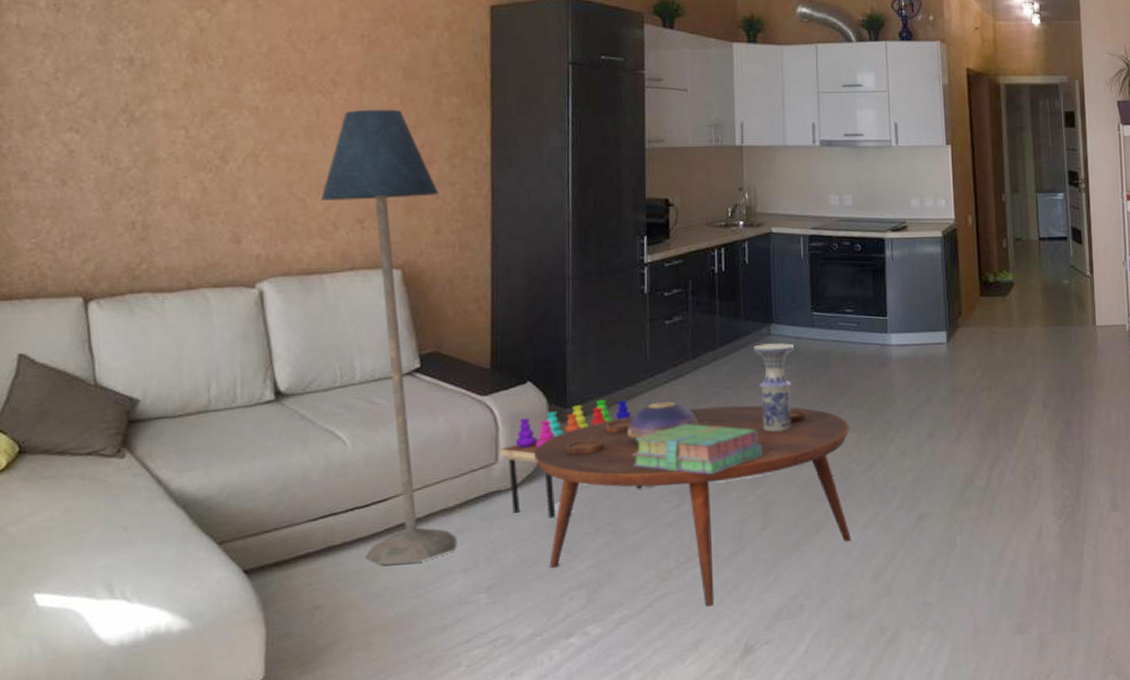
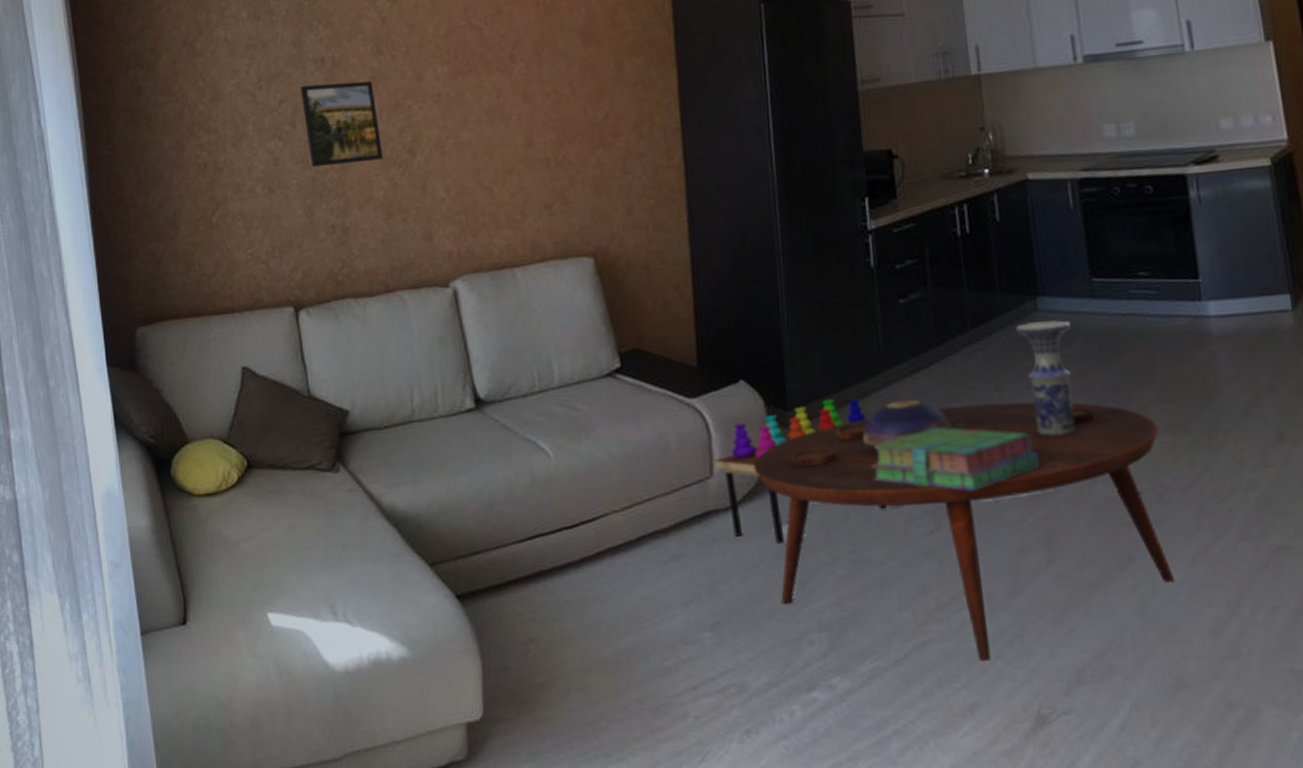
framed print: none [103,82,193,164] -> present [300,81,384,167]
floor lamp: present [320,109,456,565] -> none [506,79,674,594]

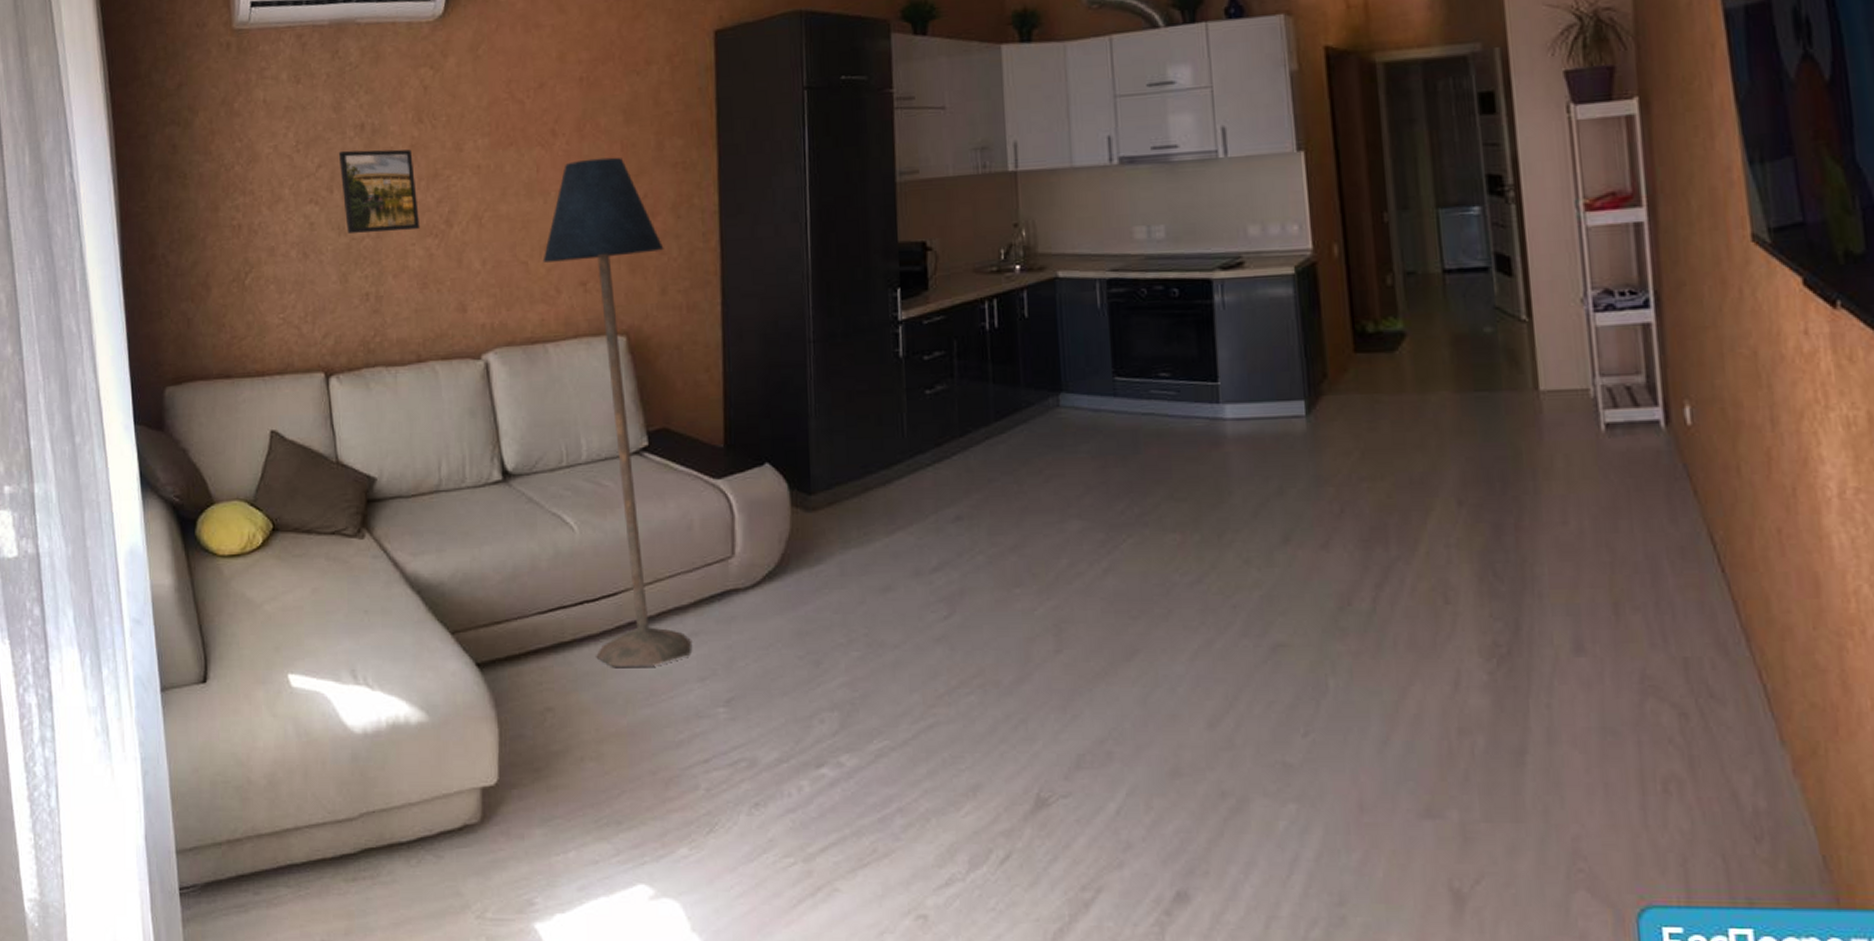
floor lamp: none [506,79,674,594] -> present [542,157,691,667]
stacking toy: present [713,398,887,544] -> none [735,485,902,625]
coffee table: present [754,402,1175,662] -> none [775,495,1177,746]
decorative bowl: present [863,399,952,447] -> none [883,488,970,533]
stack of books: present [872,427,1040,491] -> none [891,516,1054,580]
vase: present [1016,320,1076,436] -> none [1038,417,1092,529]

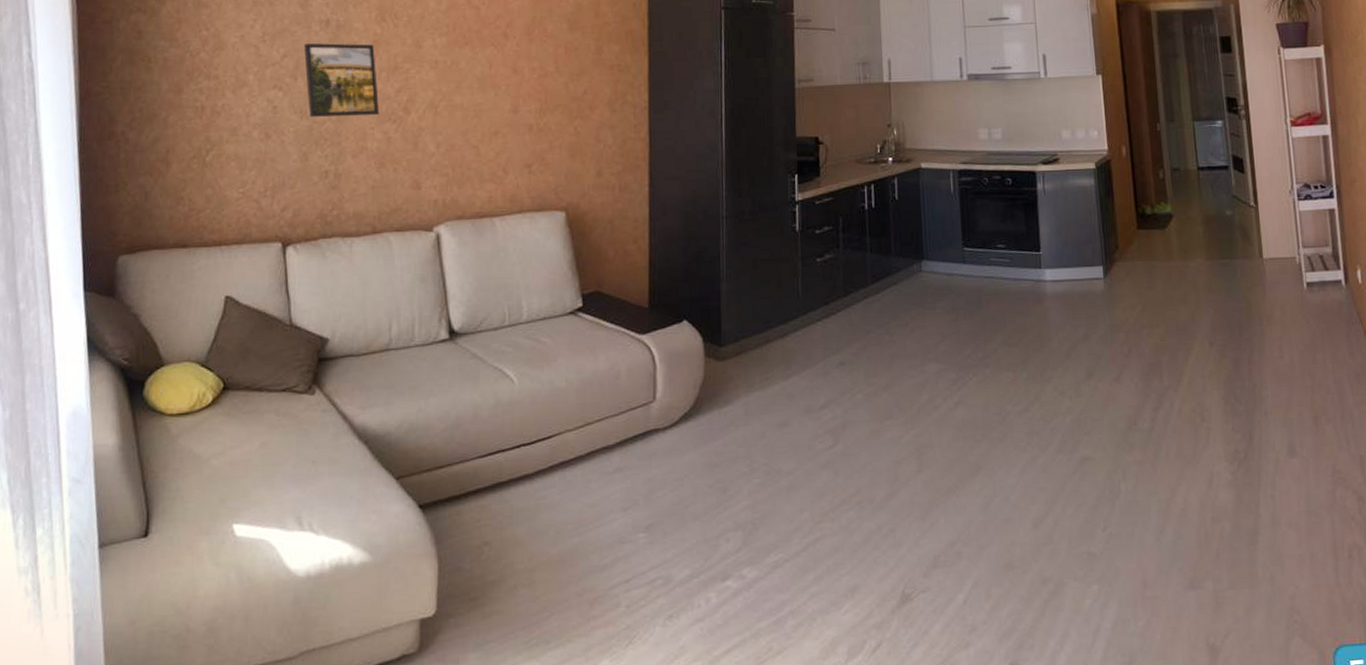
floor lamp: present [542,157,691,667] -> none [492,58,616,502]

